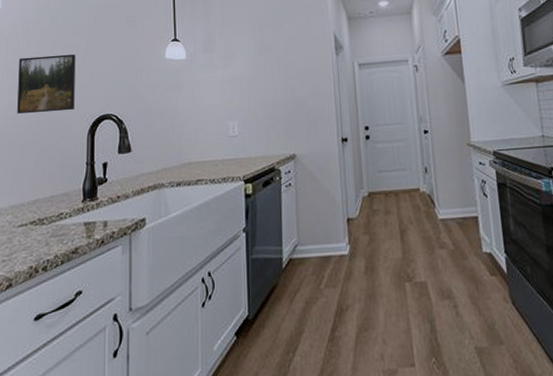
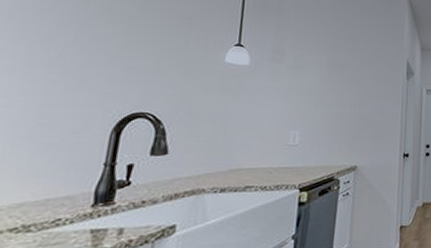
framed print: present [17,54,76,115] -> none [9,39,108,105]

